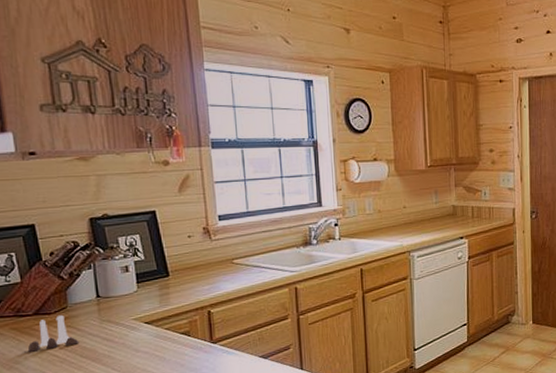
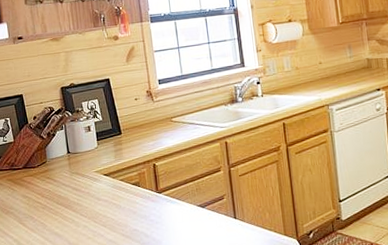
salt and pepper shaker set: present [27,314,79,353] -> none [19,168,56,200]

